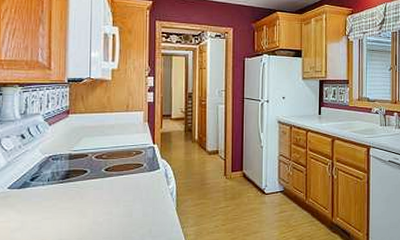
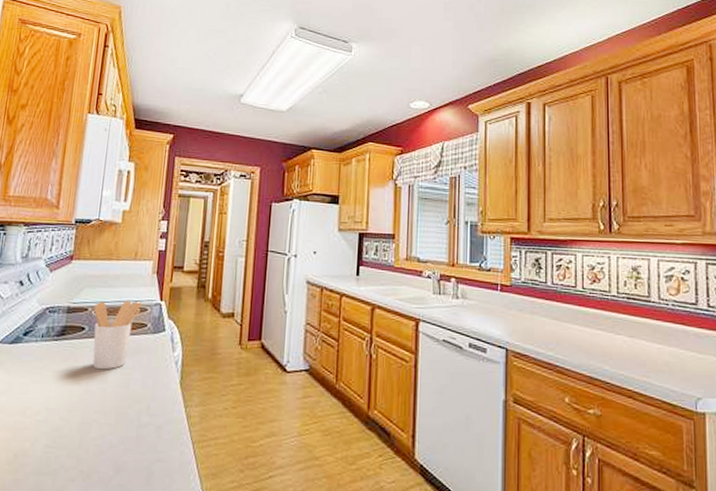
utensil holder: none [93,145,137,204] -> present [93,300,143,370]

